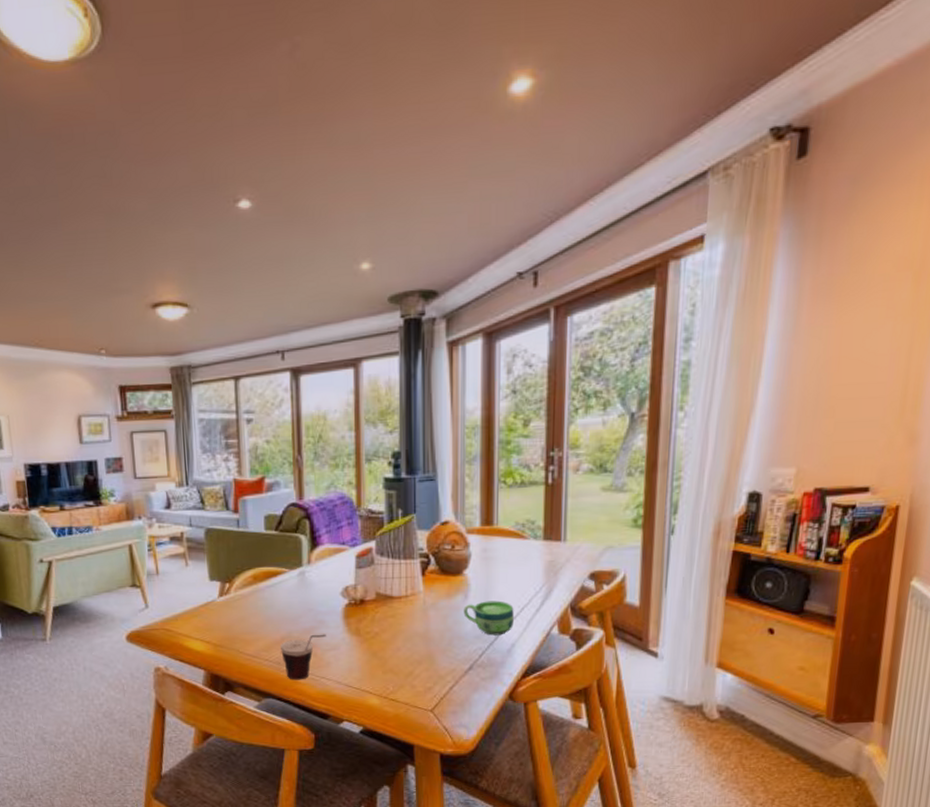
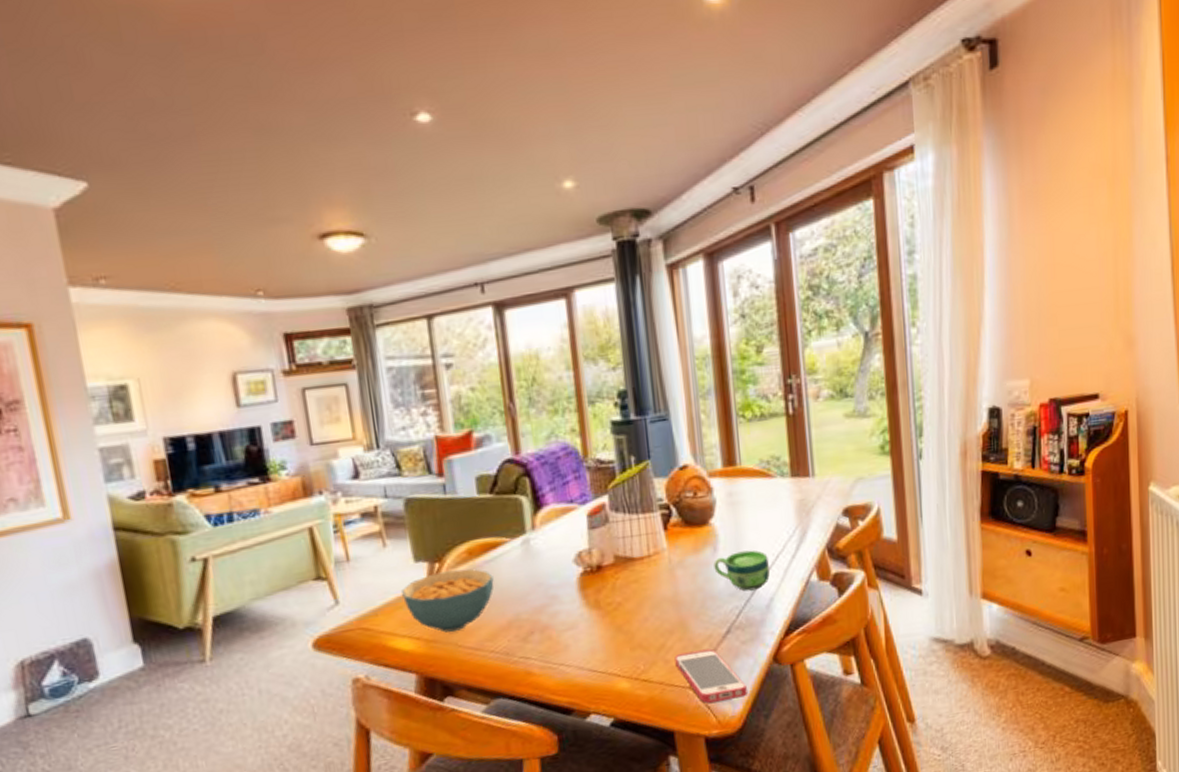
cereal bowl: none [198,590,273,640] -> present [402,568,494,633]
cup: present [279,634,326,680] -> none [506,611,561,672]
smartphone: none [420,680,482,726] -> present [674,648,747,703]

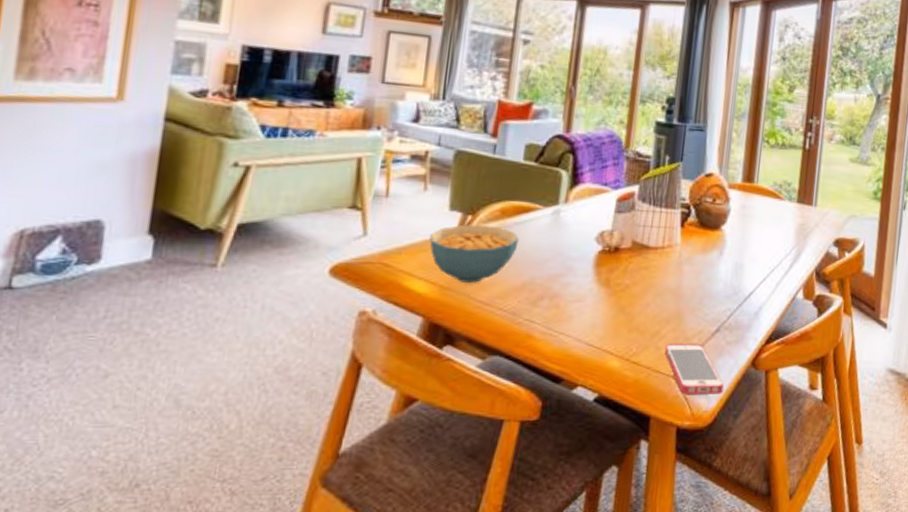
cup: present [713,550,770,591] -> none [717,259,765,297]

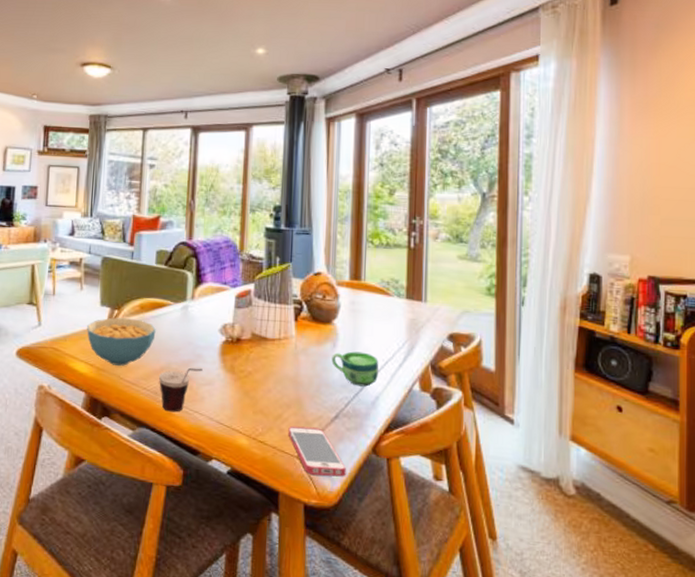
cup: none [518,282,573,335] -> present [158,367,203,412]
cup: none [717,259,765,297] -> present [331,351,379,387]

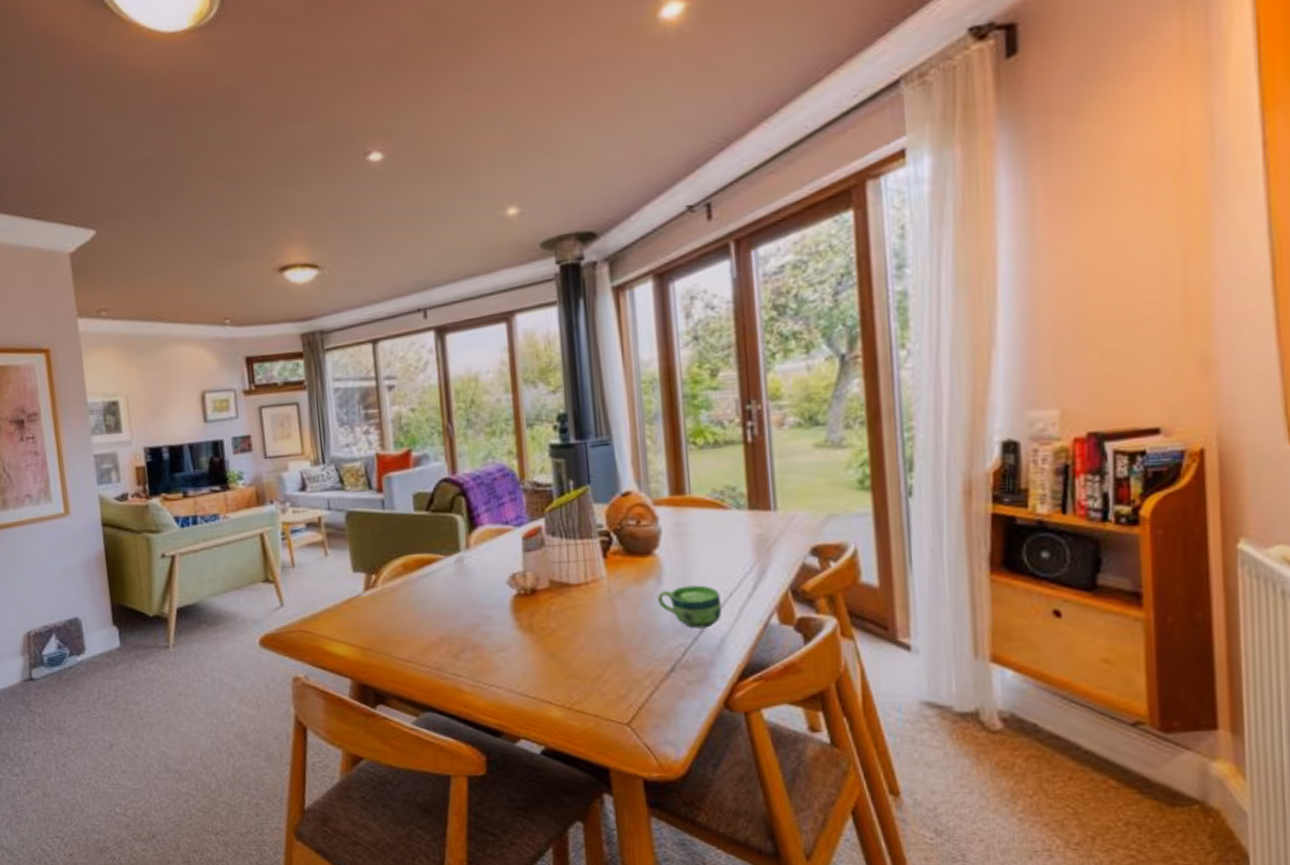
cereal bowl: present [87,317,156,366] -> none [340,582,428,642]
cup: present [158,367,203,412] -> none [438,632,493,689]
smartphone: present [288,425,346,477] -> none [612,686,693,743]

